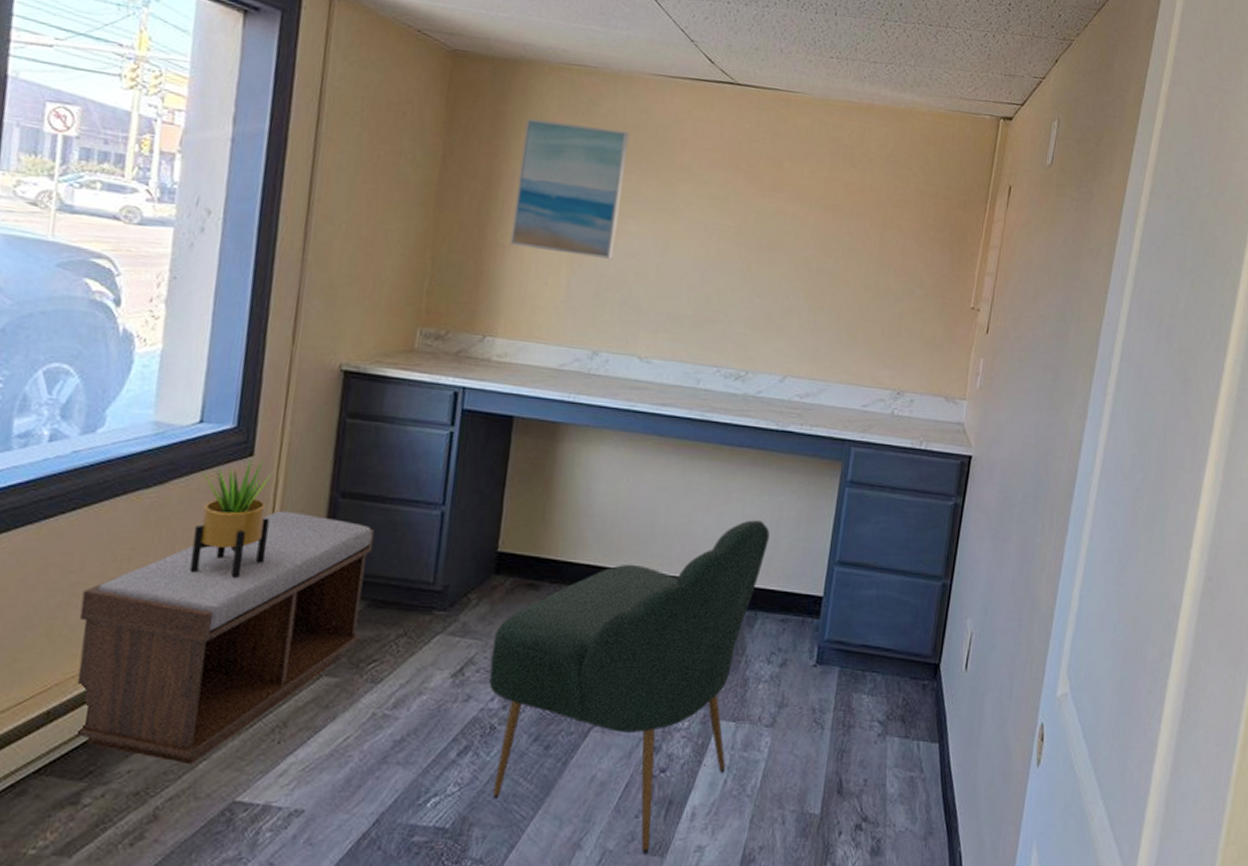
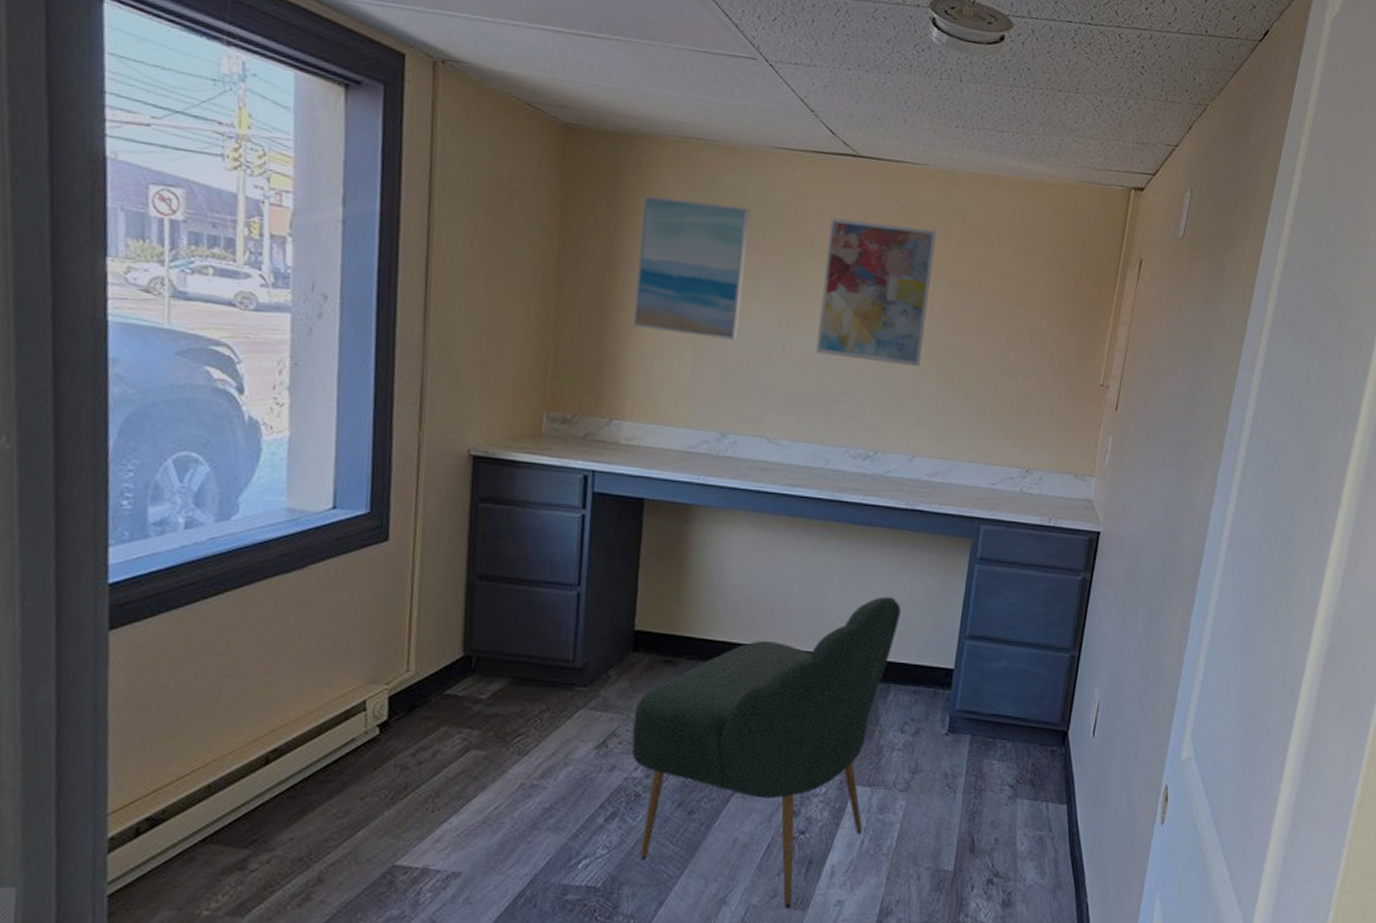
bench: present [73,510,374,765] -> none [230,593,512,833]
potted plant: present [189,458,275,578] -> none [334,542,411,658]
wall art: none [690,141,811,287] -> present [817,217,937,366]

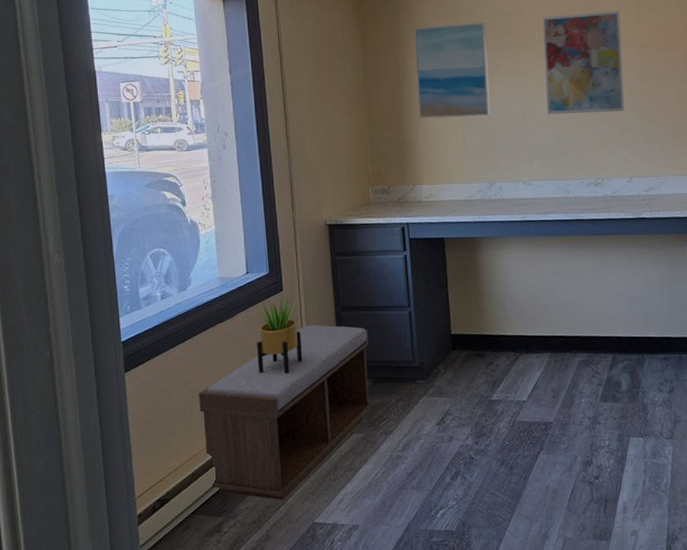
bench: none [230,593,512,833] -> present [199,324,373,501]
potted plant: none [334,542,411,658] -> present [254,291,303,374]
chair: present [632,596,901,909] -> none [460,287,643,540]

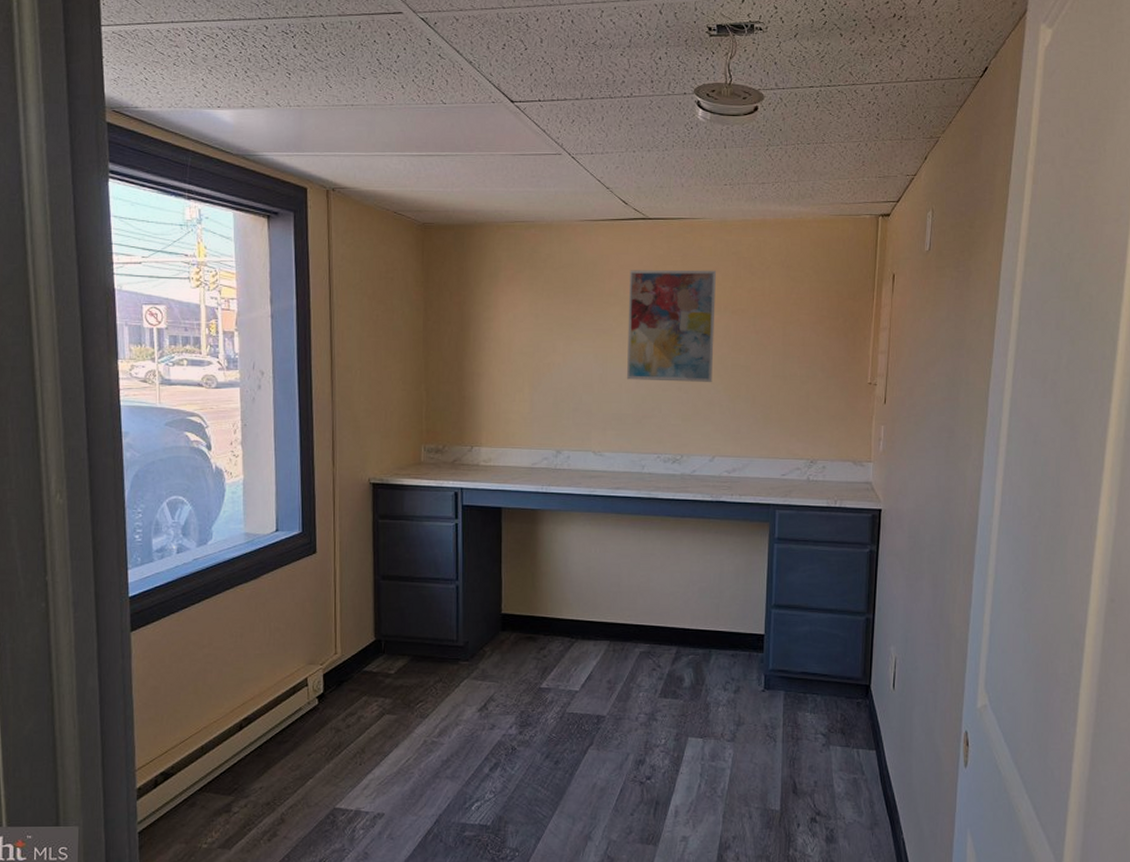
bench: present [199,324,373,501] -> none [213,592,410,782]
potted plant: present [254,291,303,374] -> none [283,554,334,644]
wall art: present [413,22,491,119] -> none [482,270,566,375]

